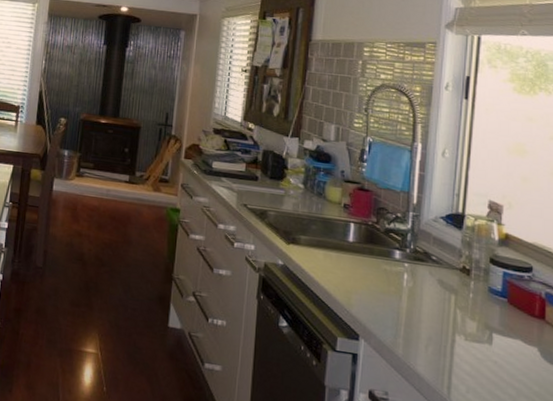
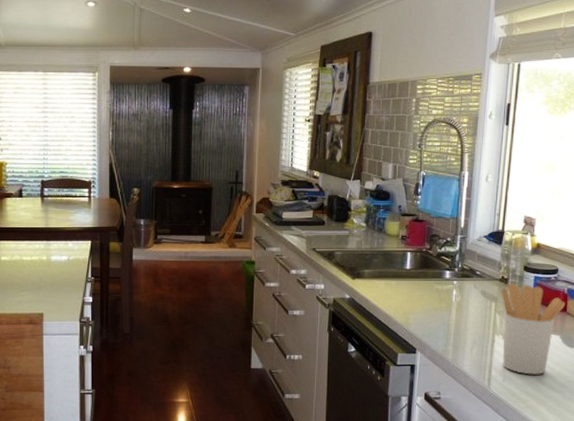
utensil holder: none [463,276,544,392] -> present [502,284,566,375]

